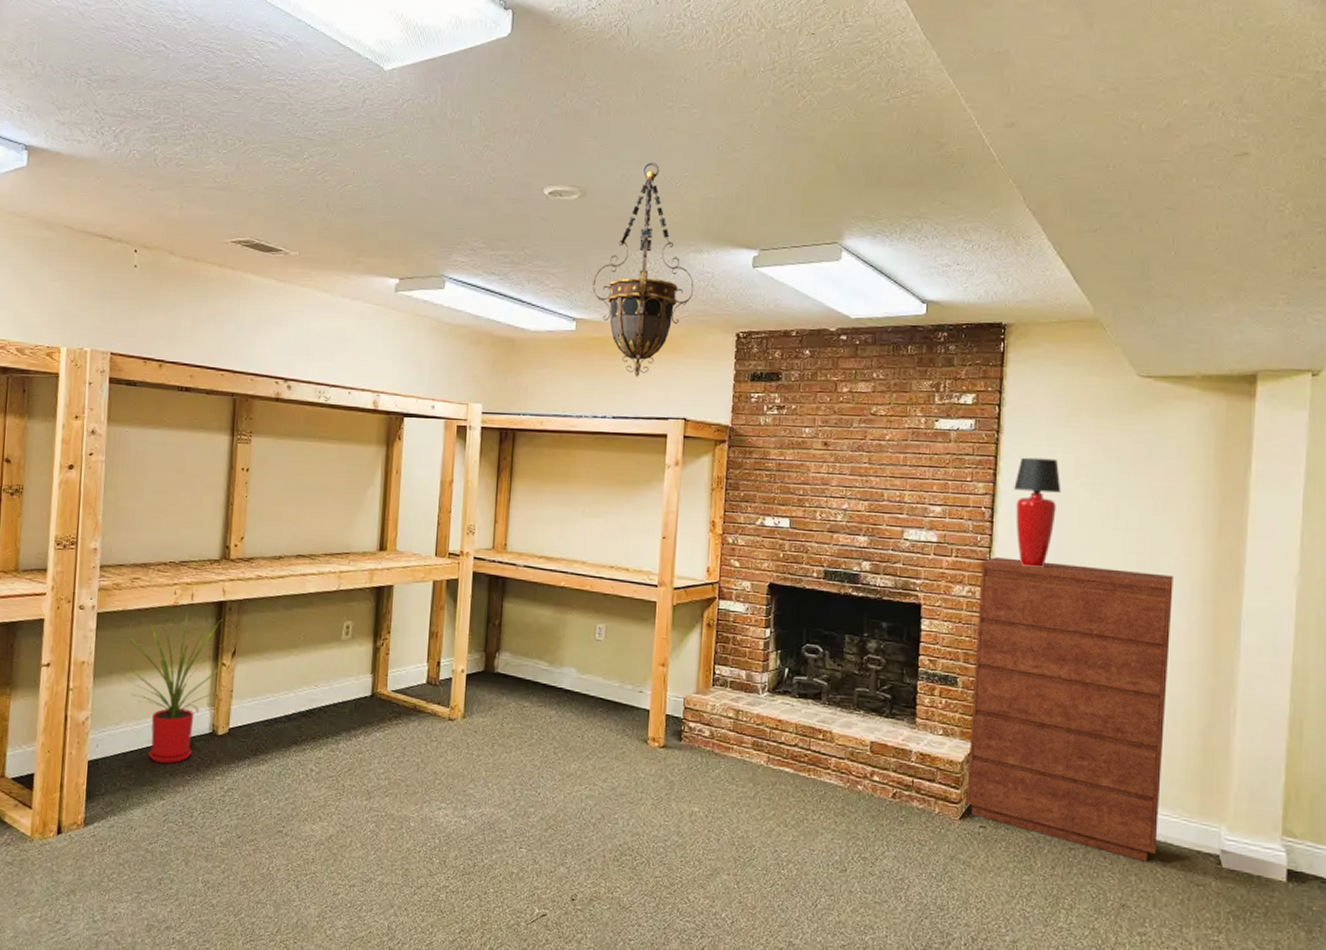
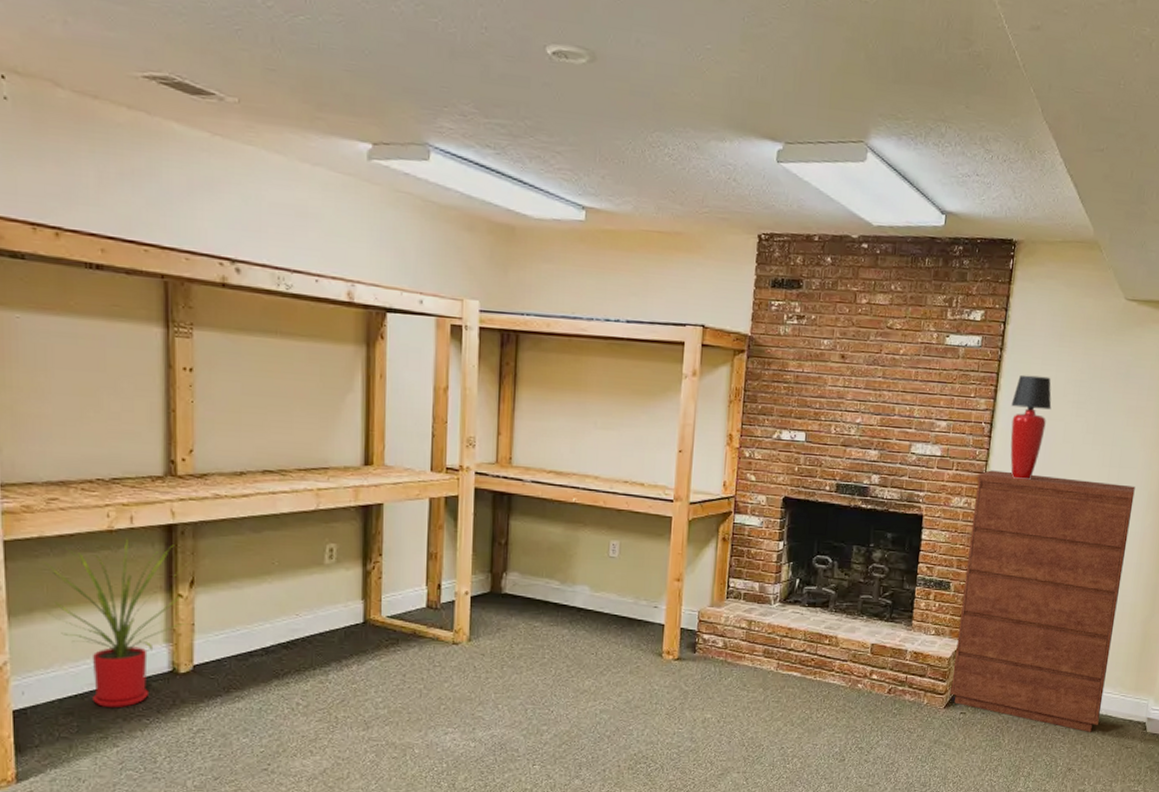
hanging lantern: present [592,162,694,377] -> none [604,27,715,278]

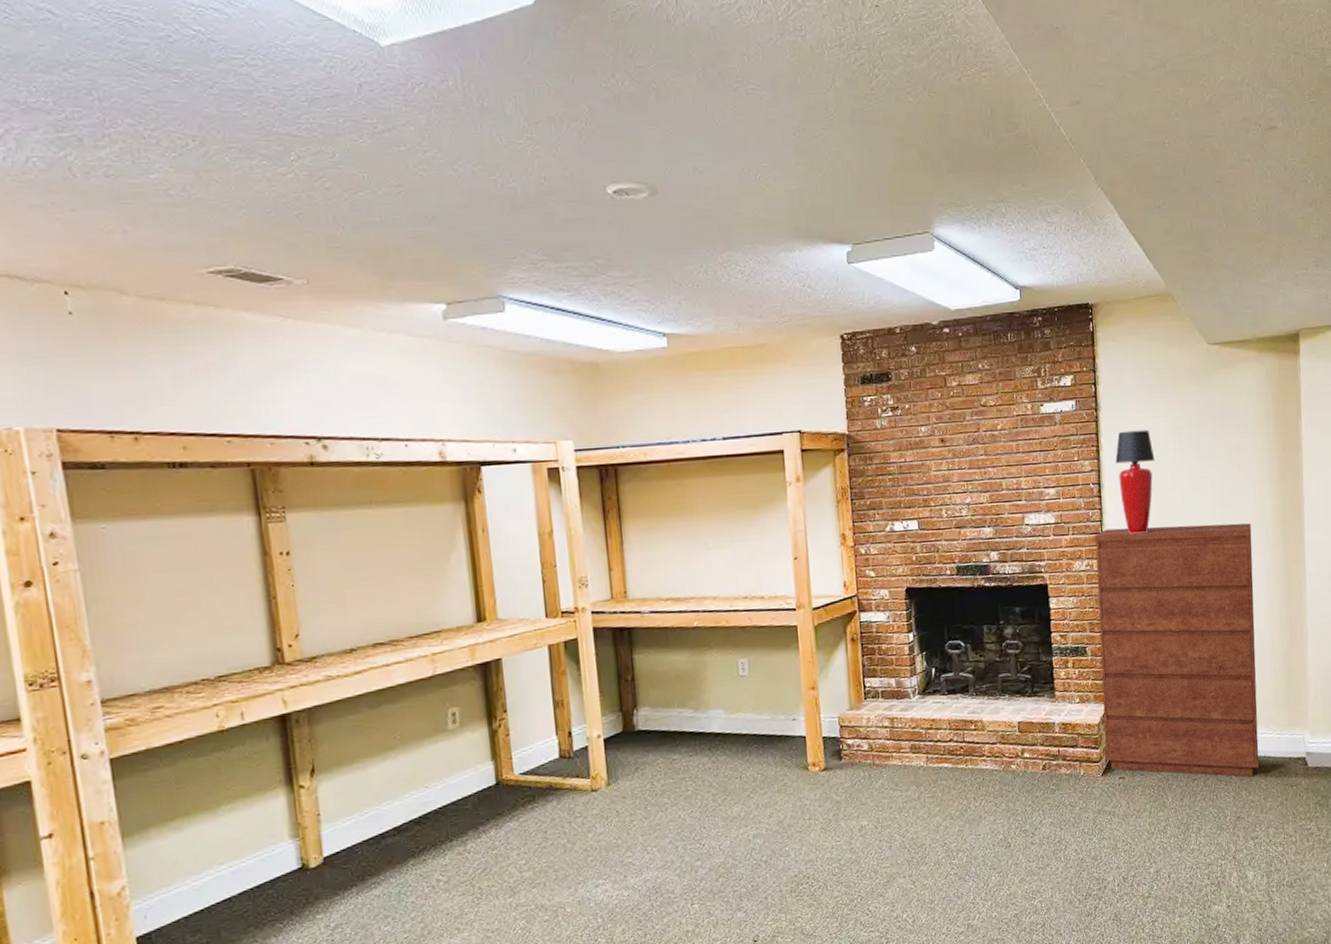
house plant: present [42,538,188,707] -> none [153,735,313,918]

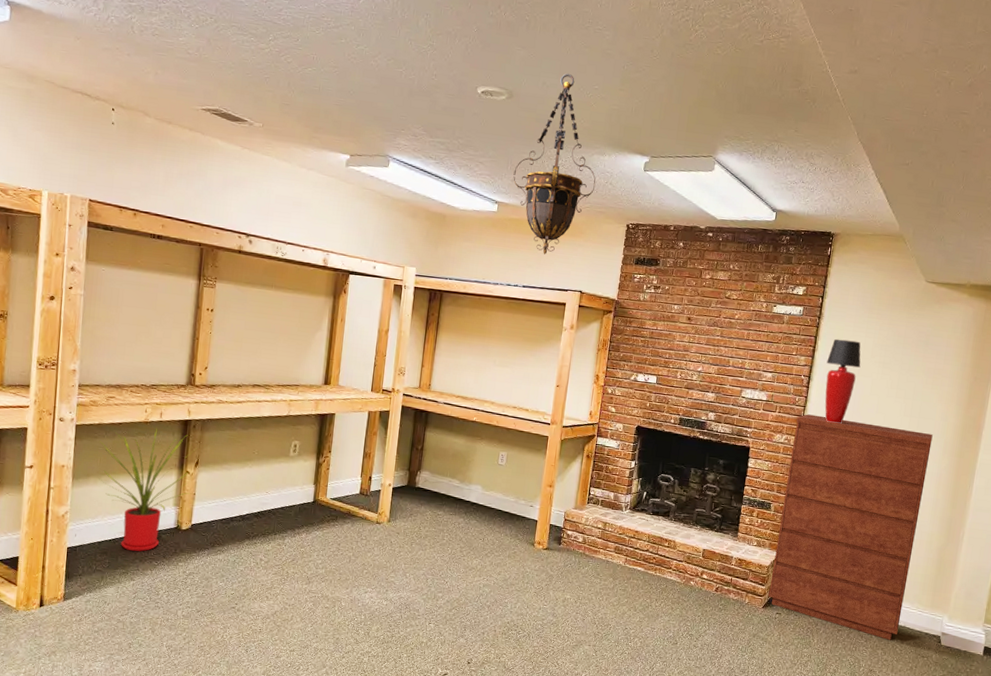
house plant: none [153,735,313,918] -> present [99,428,191,552]
hanging lantern: none [679,152,791,392] -> present [513,73,596,255]

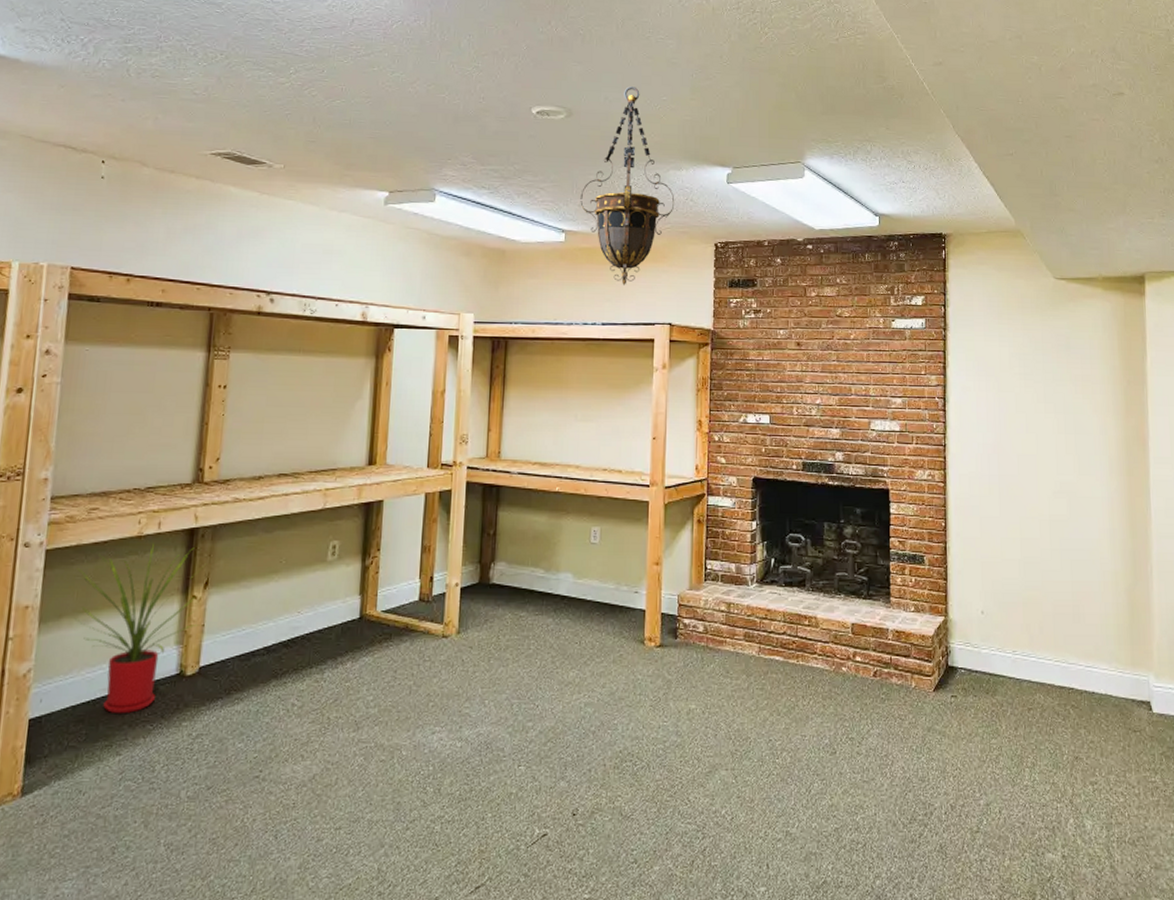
dresser: present [767,414,933,640] -> none [937,442,1100,714]
table lamp: present [824,338,861,424] -> none [961,351,1000,451]

